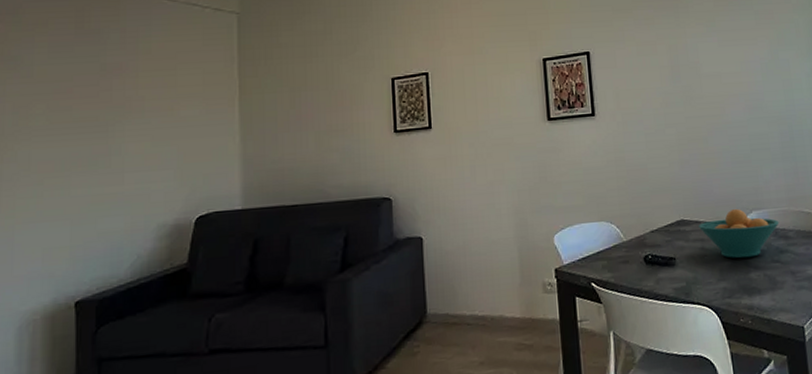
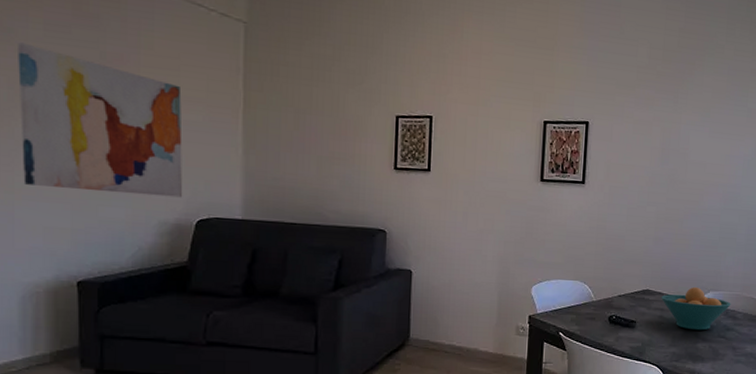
wall art: none [23,68,182,207] -> present [18,42,183,198]

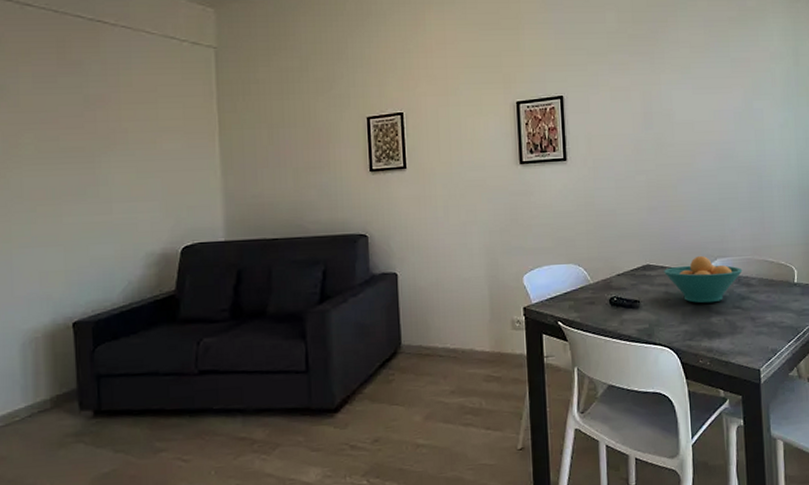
wall art: present [18,42,183,198] -> none [10,97,167,232]

